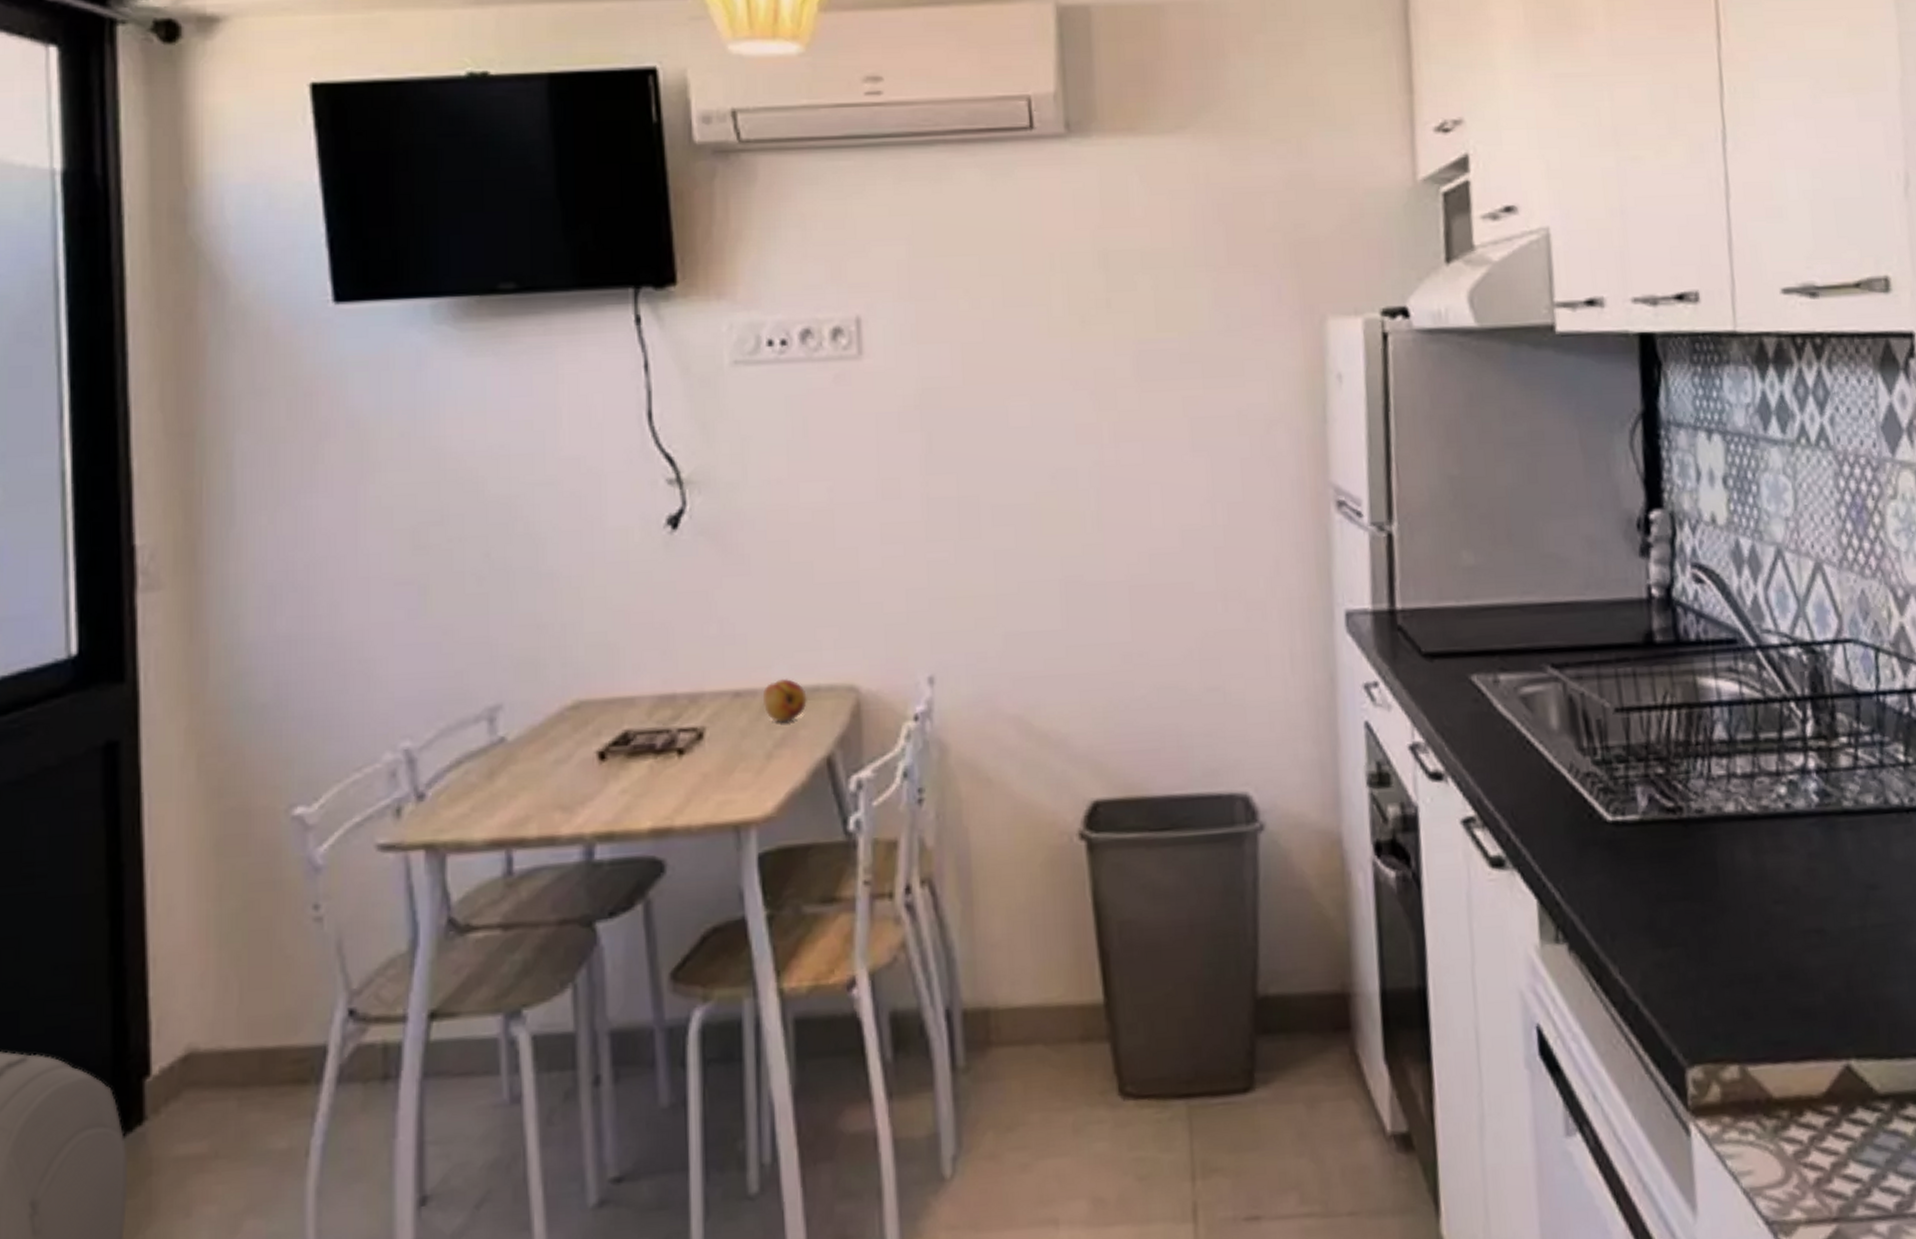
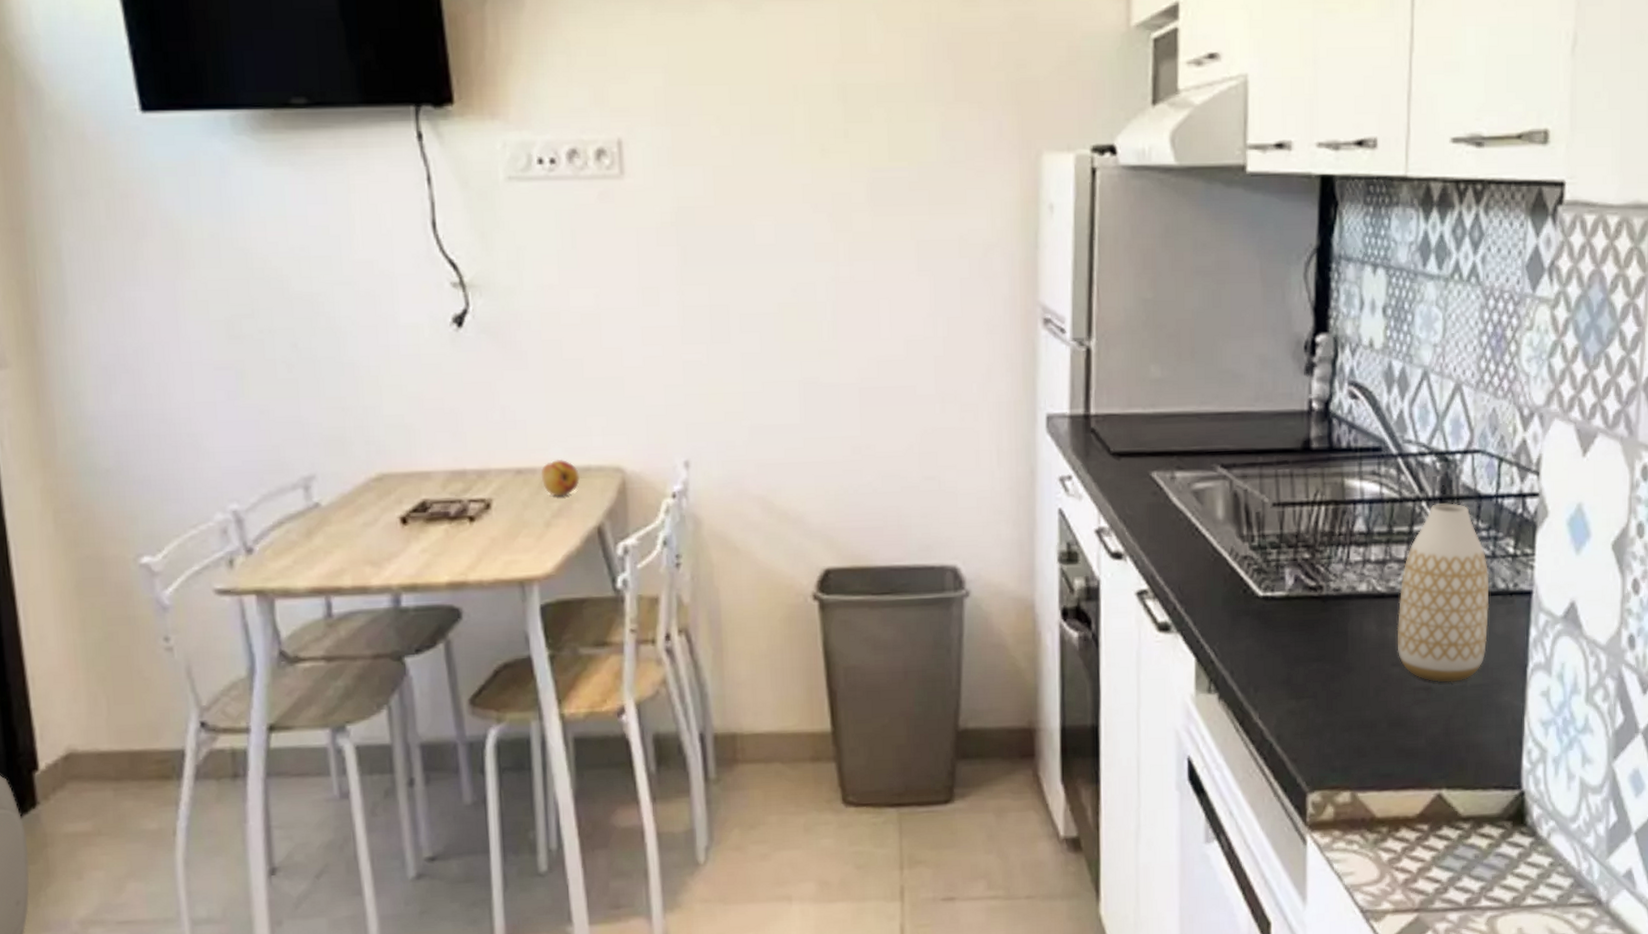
vase: none [1774,702,1885,923] -> present [1397,503,1489,683]

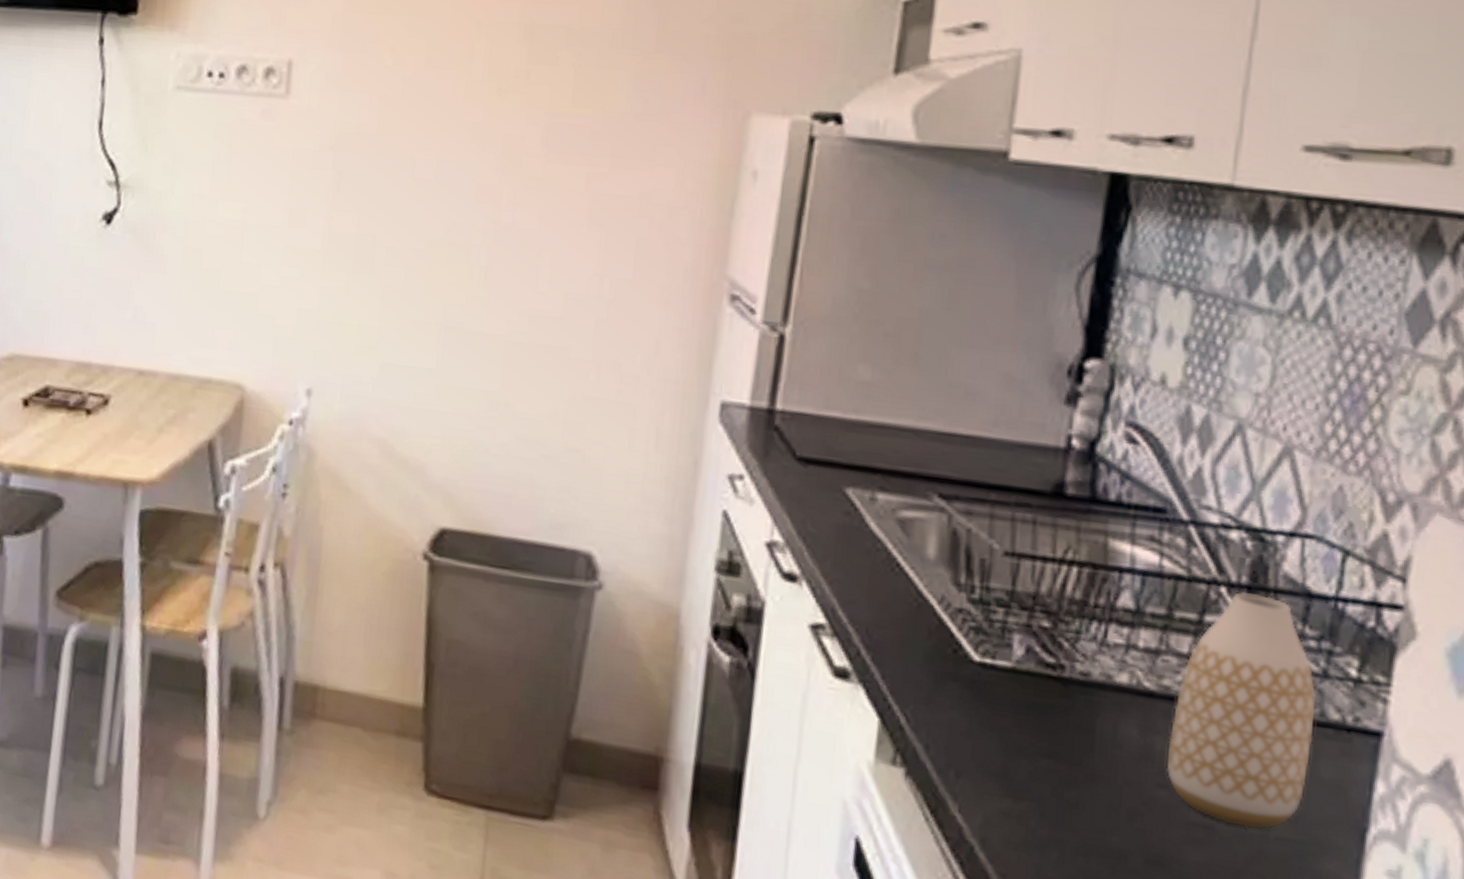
fruit: present [541,460,581,497] -> none [161,367,200,405]

